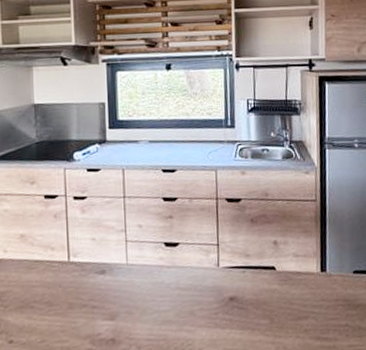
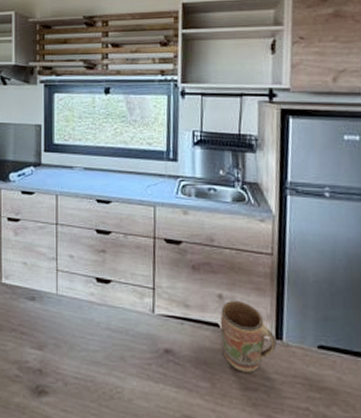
mug: none [275,244,322,305] -> present [220,301,277,373]

